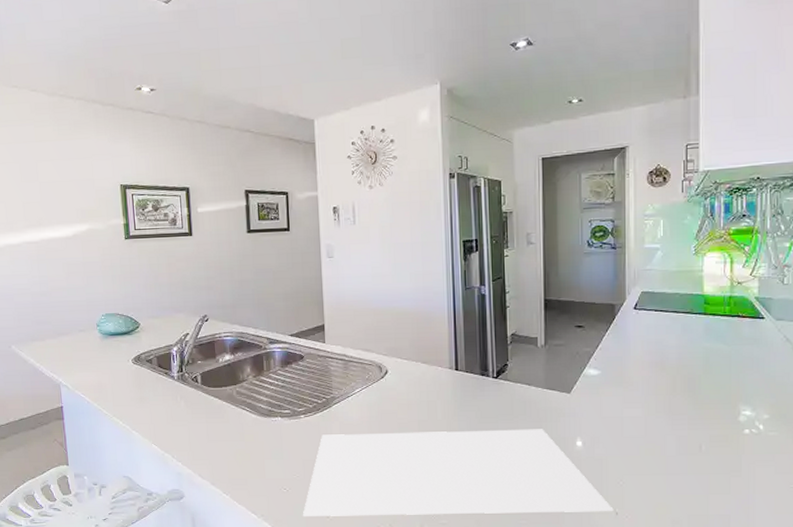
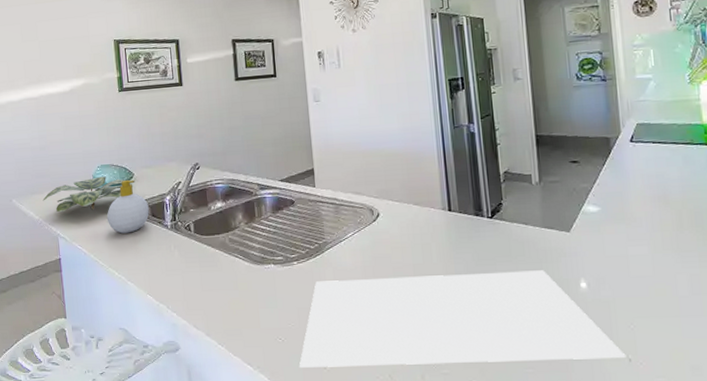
plant: none [44,325,139,361] -> present [43,176,134,213]
soap bottle: none [111,329,155,383] -> present [106,179,149,234]

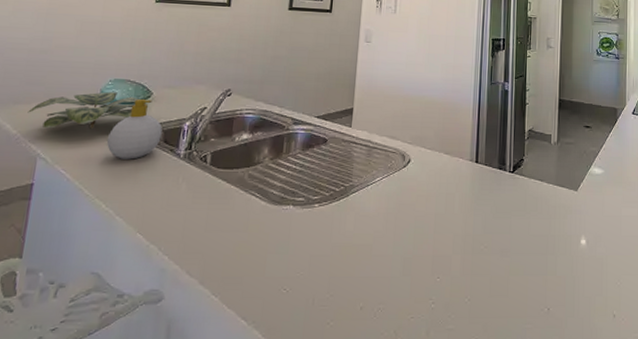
cutting board: present [299,270,626,368] -> none [301,225,612,323]

